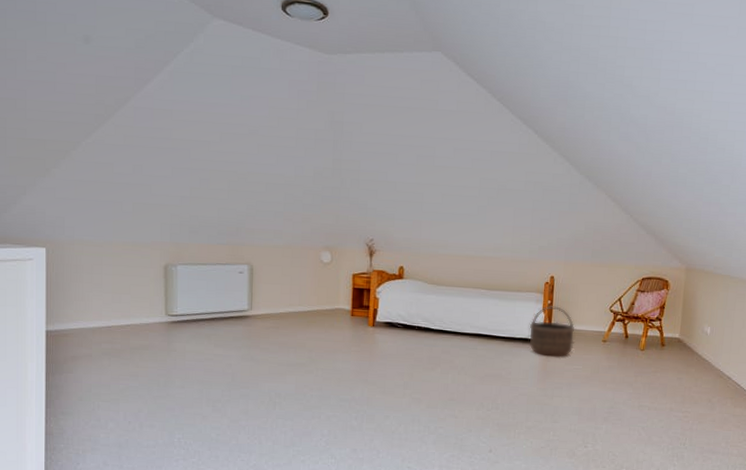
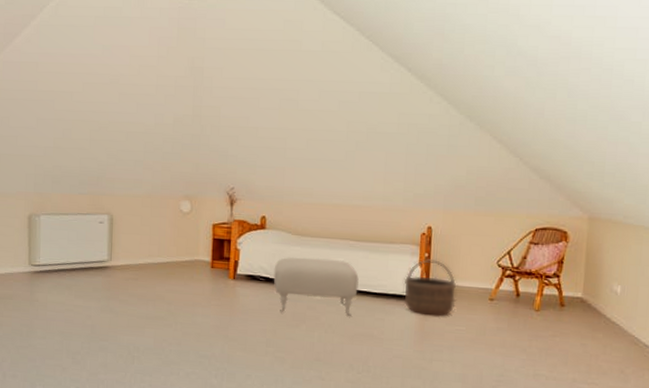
ottoman: none [410,305,489,359] -> present [273,257,359,316]

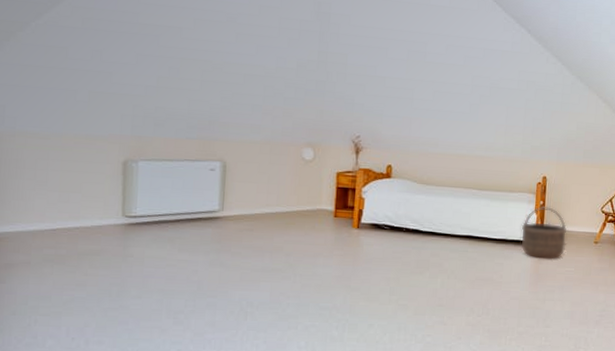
ottoman: present [273,257,359,316] -> none [398,206,481,262]

